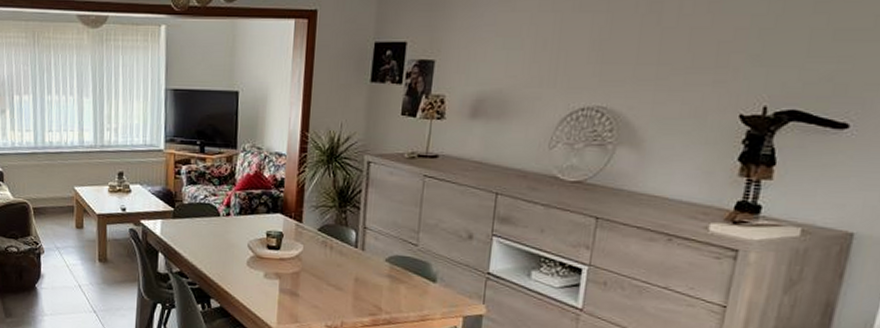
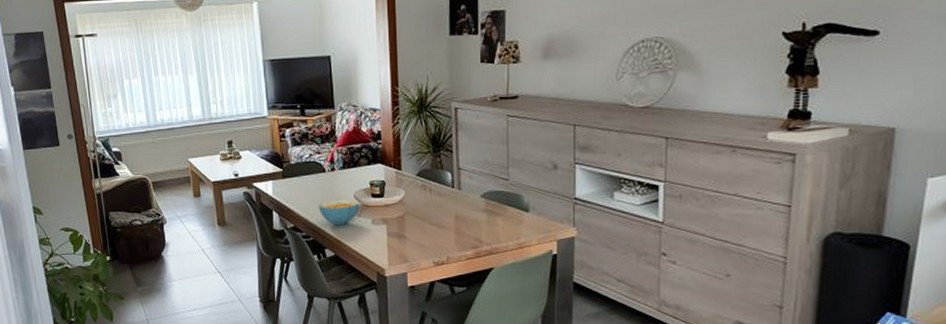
cereal bowl: none [208,247,253,276] -> present [318,200,359,226]

